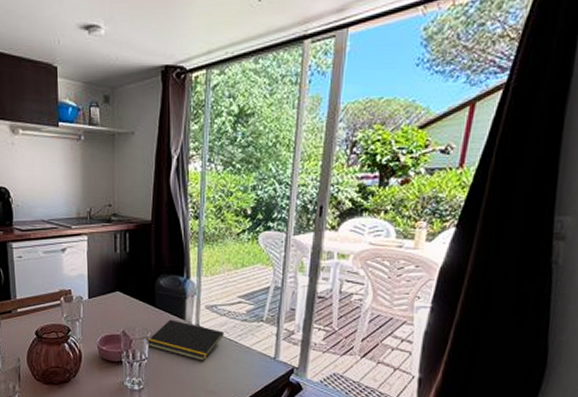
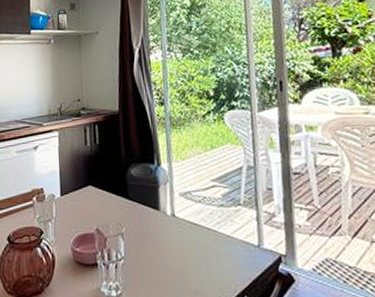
notepad: present [146,319,224,361] -> none [121,211,202,256]

